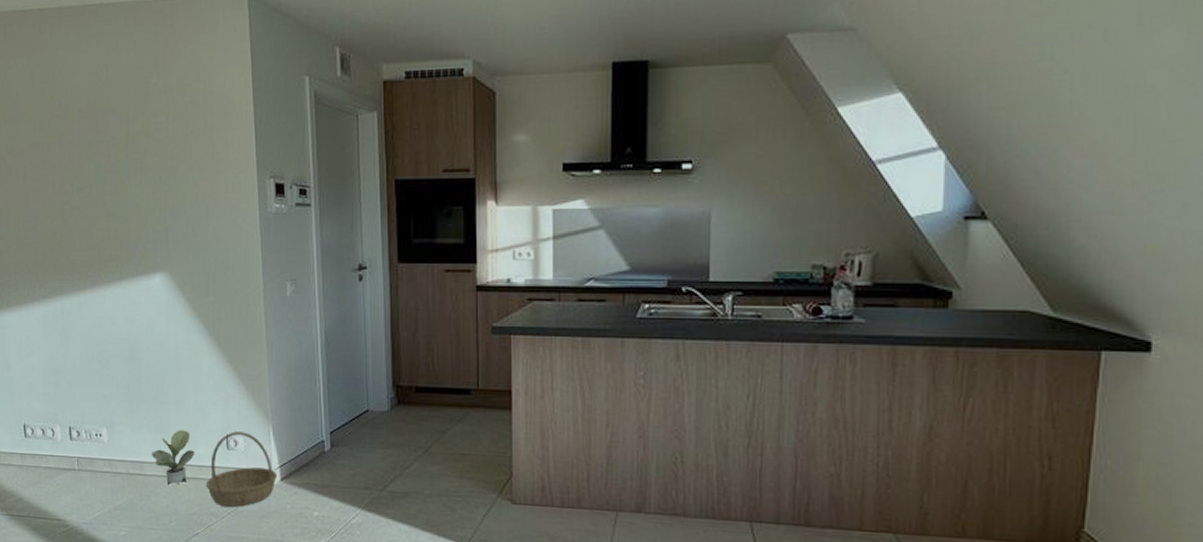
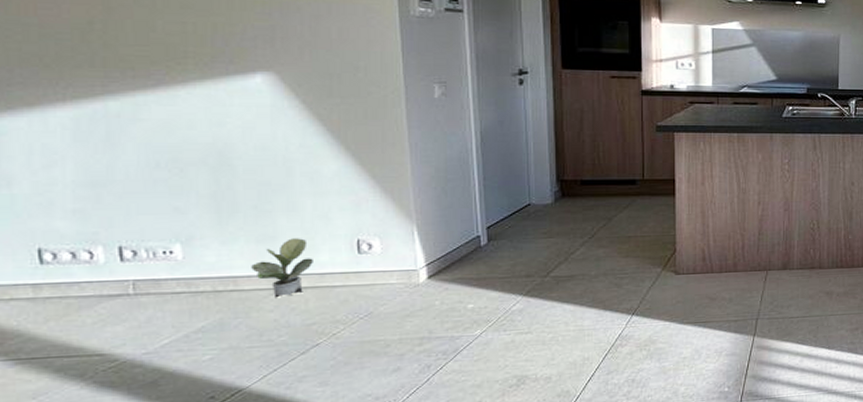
basket: present [206,431,278,507] -> none [329,234,424,312]

